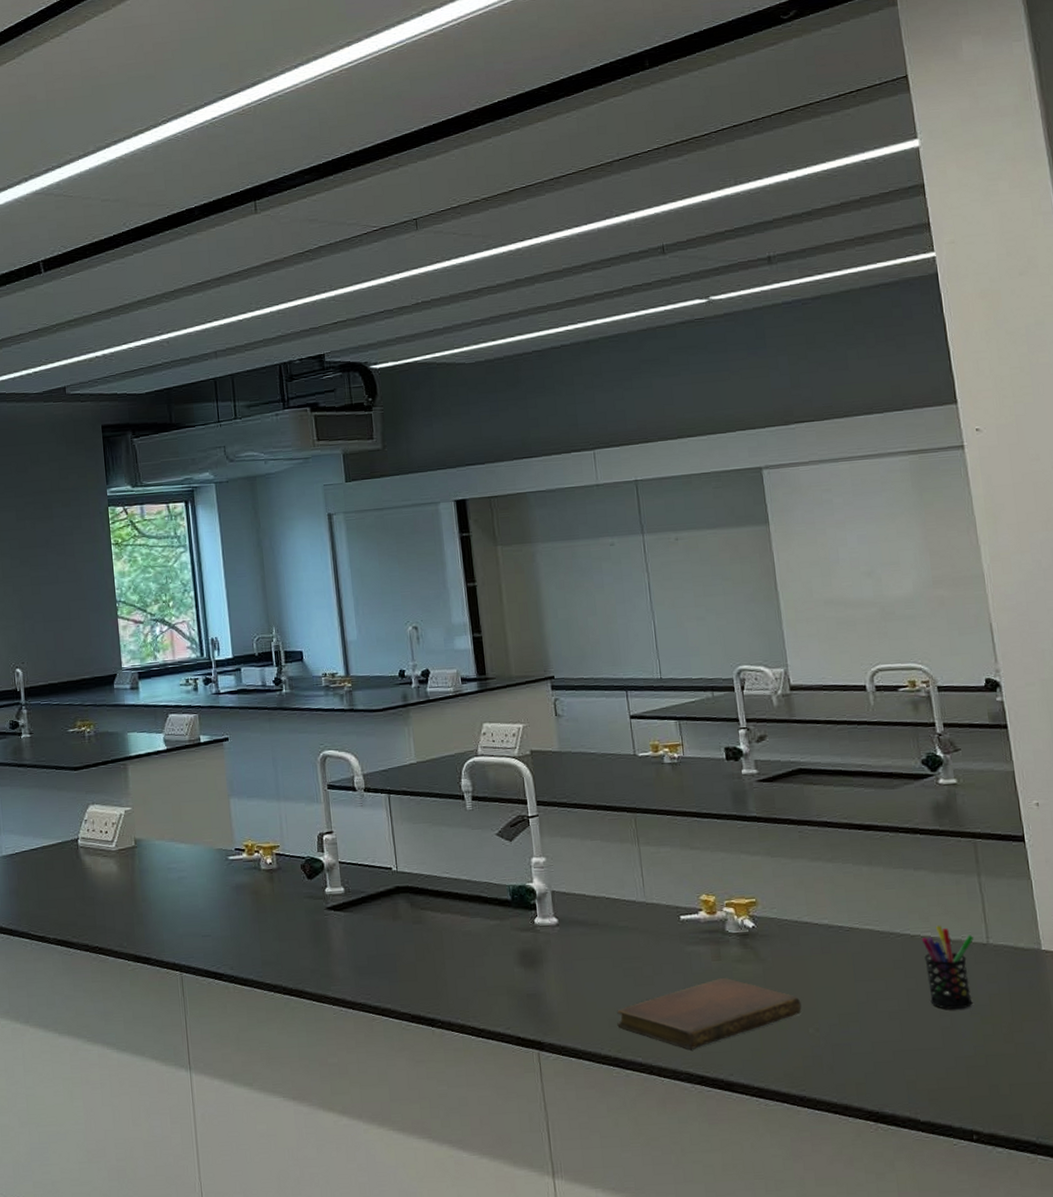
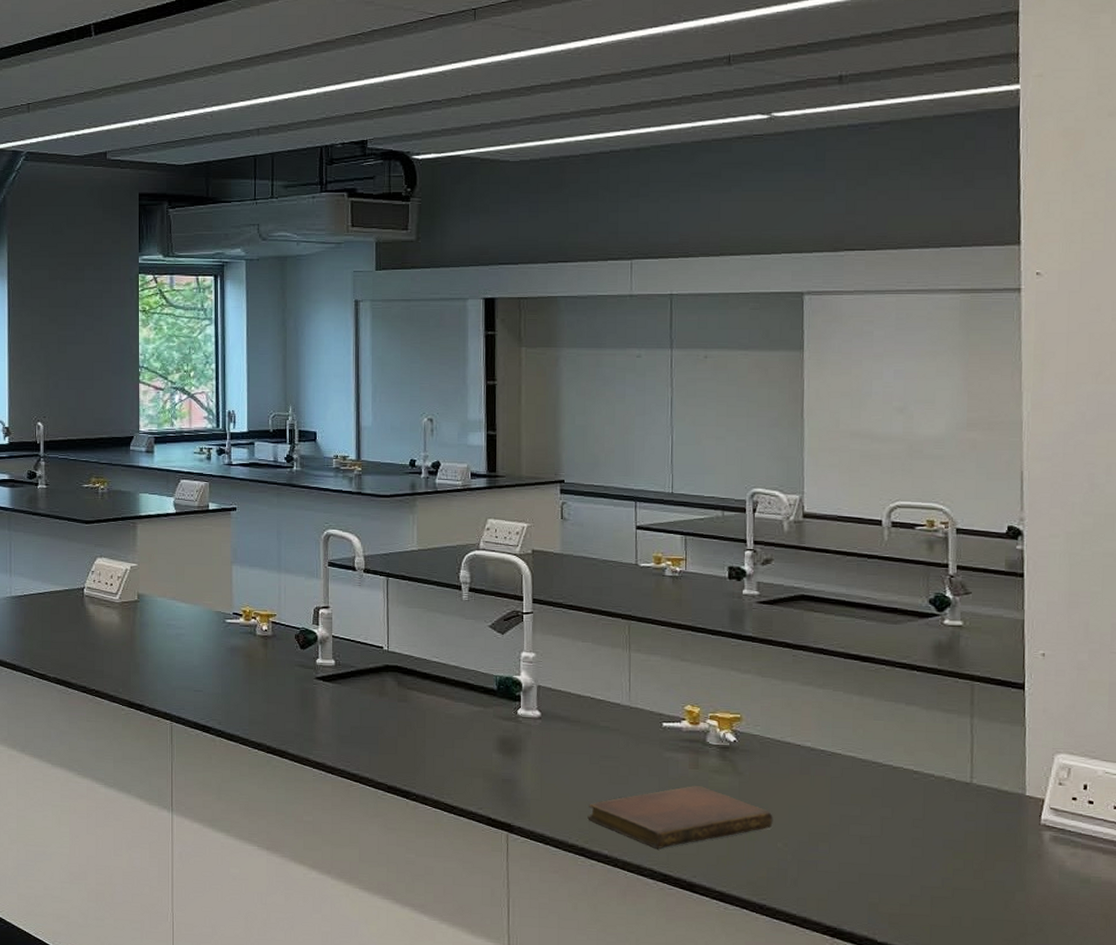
pen holder: present [921,925,973,1010] -> none [903,760,957,842]

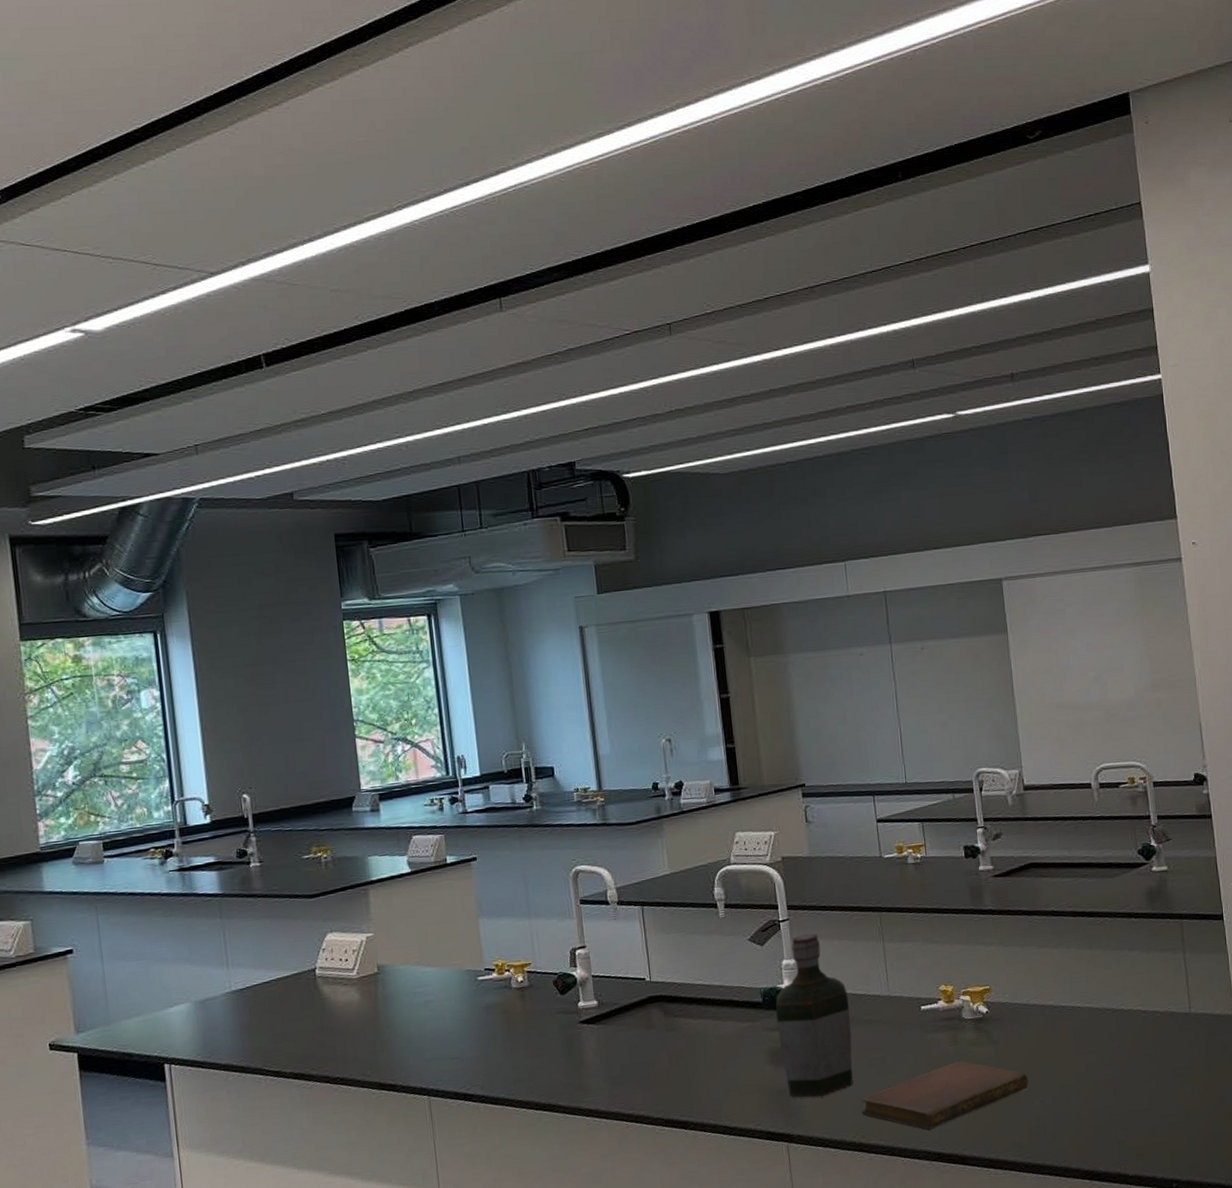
bottle: none [509,630,586,794] -> present [775,933,853,1098]

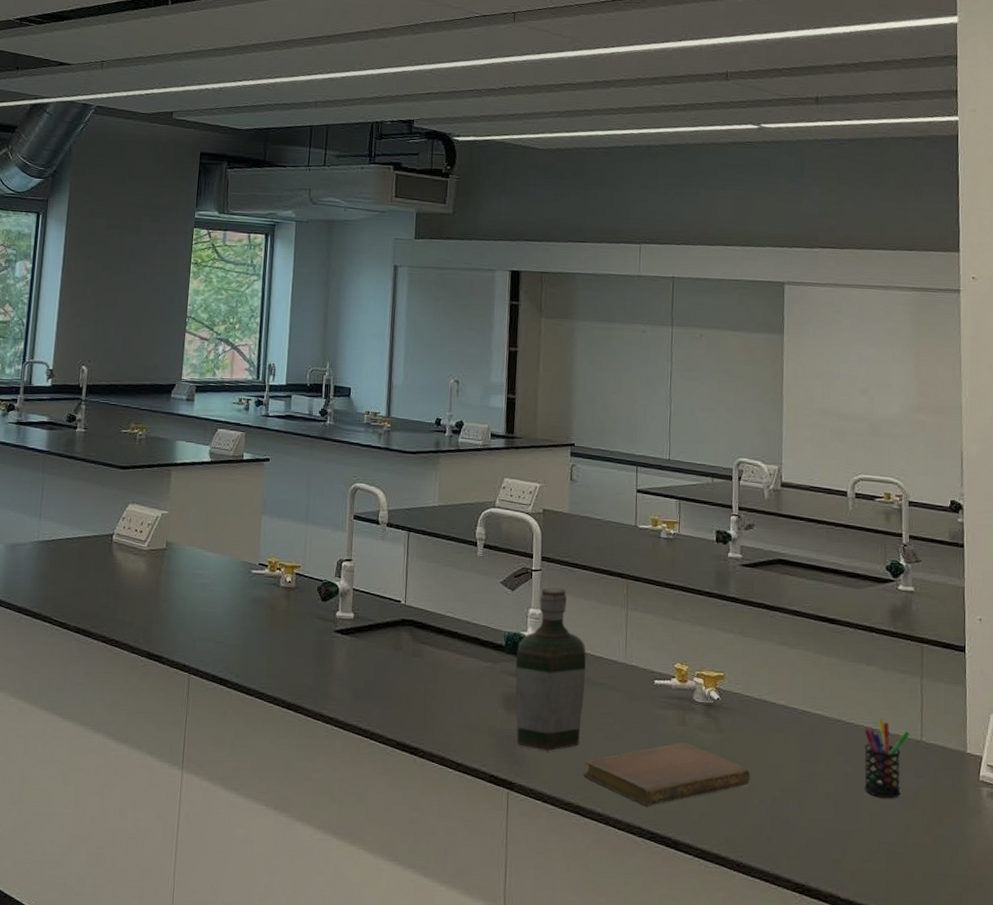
pen holder: none [1133,999,1178,1074] -> present [864,718,909,799]

